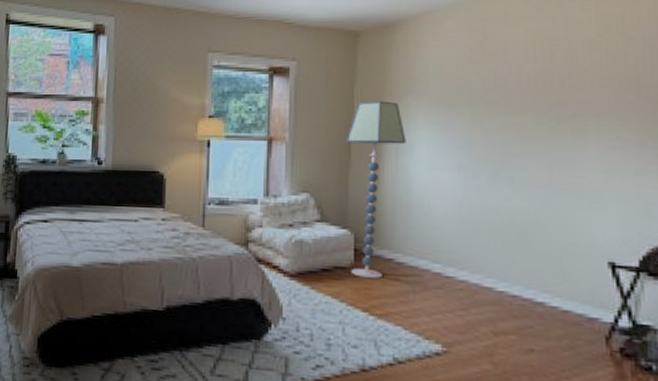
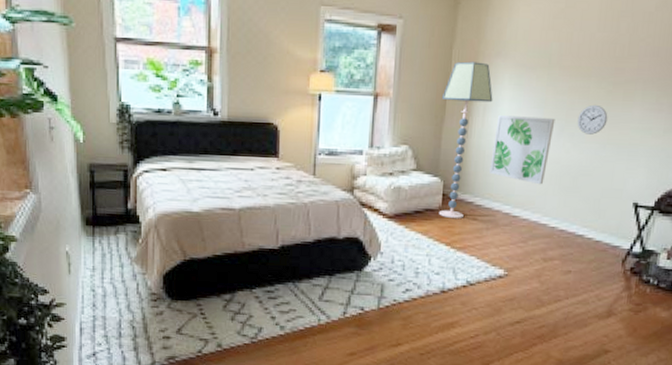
wall art: none [410,158,487,239] -> present [489,115,555,185]
wall clock: none [515,143,556,178] -> present [577,104,608,135]

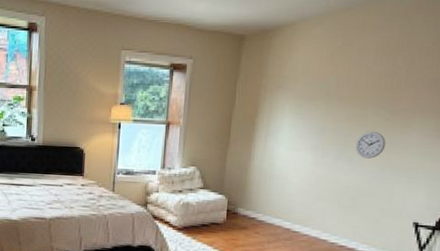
floor lamp: present [438,61,493,219] -> none [223,94,274,233]
wall art: present [489,115,555,185] -> none [271,141,334,204]

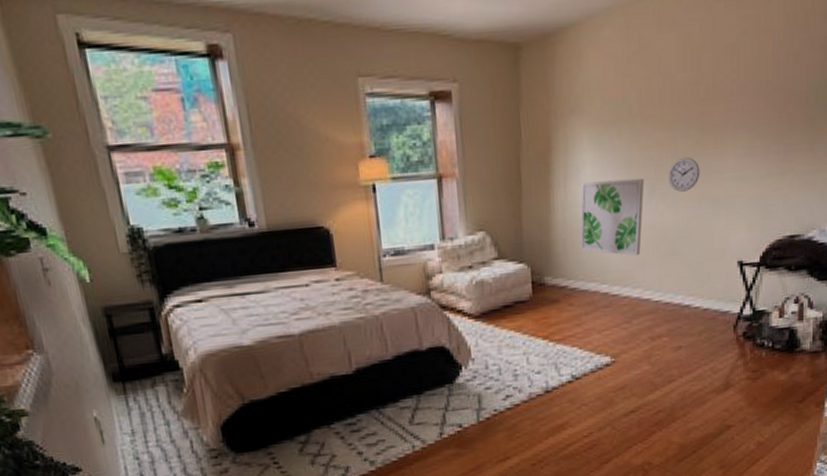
wall art: none [271,141,334,204] -> present [579,178,645,256]

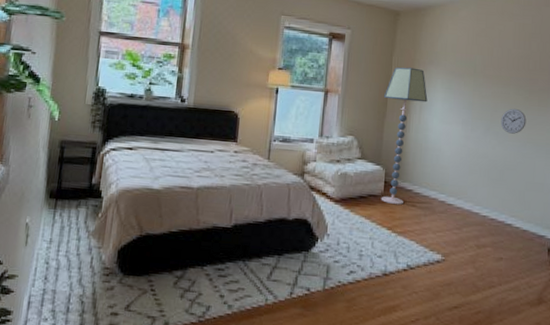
floor lamp: none [516,123,573,308] -> present [381,67,428,205]
wall art: present [579,178,645,256] -> none [426,114,482,177]

